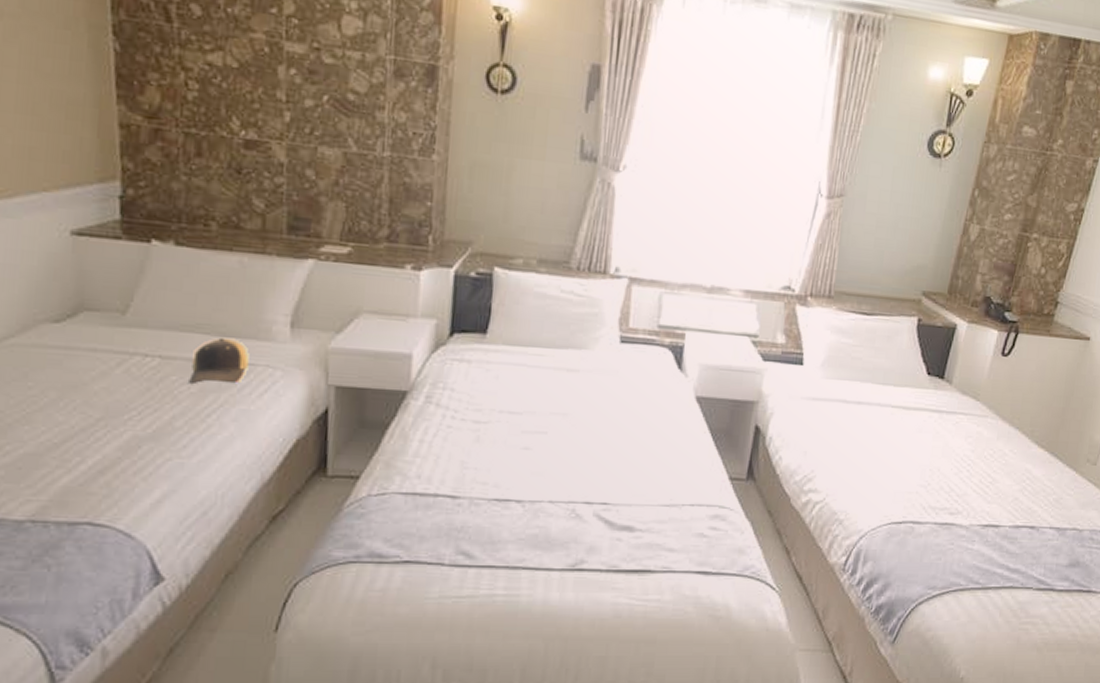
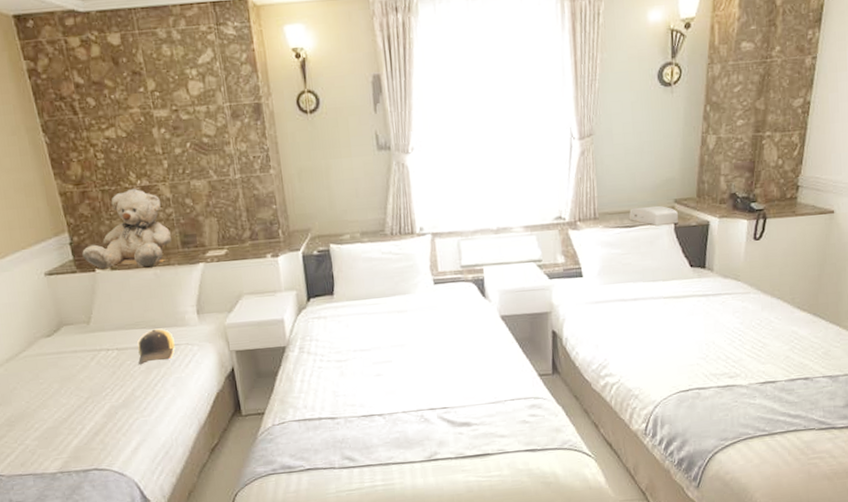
teddy bear: none [136,139,276,252] -> present [82,188,172,269]
tissue dispenser: none [868,292,925,320] -> present [629,205,679,227]

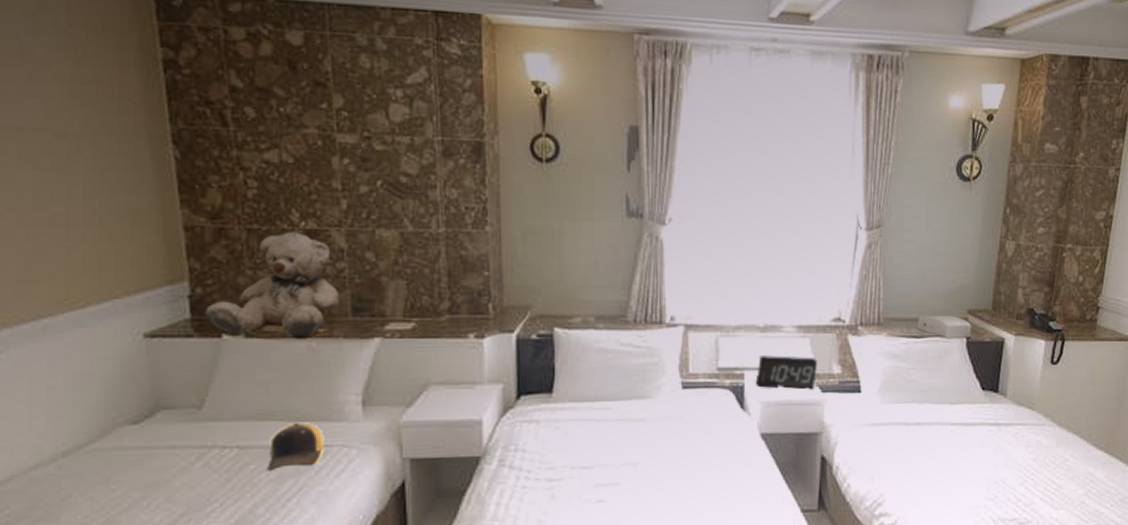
alarm clock: none [493,251,545,279] -> present [756,355,818,389]

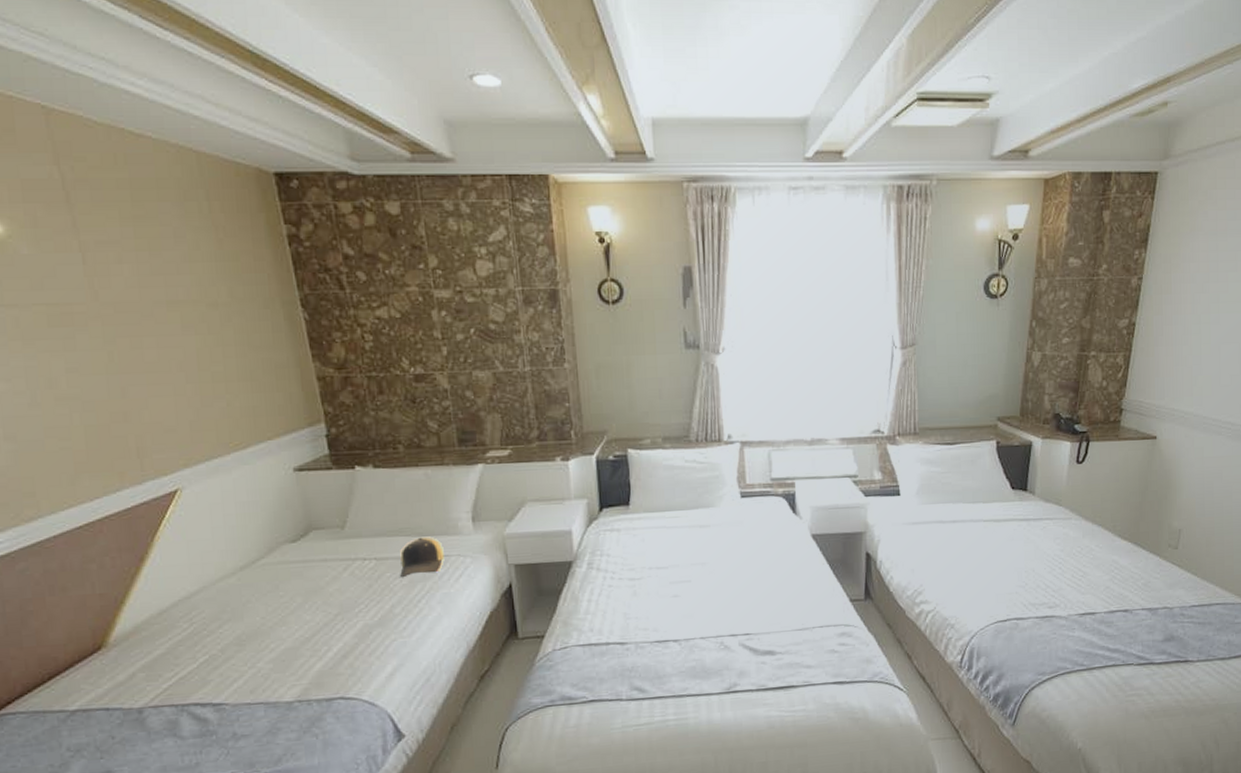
teddy bear: present [206,231,340,338] -> none [340,376,448,467]
alarm clock: present [756,355,818,389] -> none [806,465,861,494]
tissue dispenser: present [917,315,972,339] -> none [950,422,1002,445]

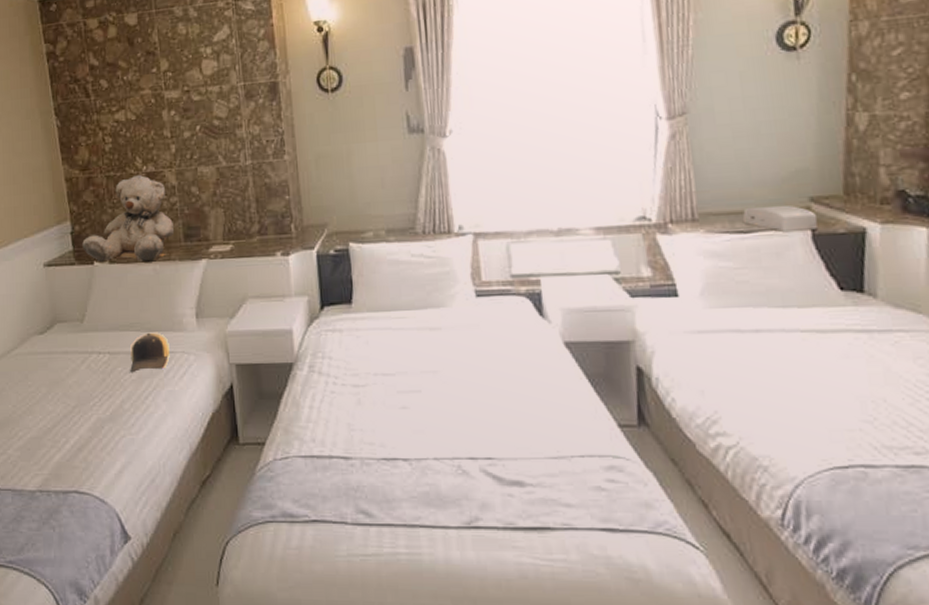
teddy bear: none [340,376,448,467] -> present [82,174,175,263]
tissue dispenser: none [950,422,1002,445] -> present [742,204,818,233]

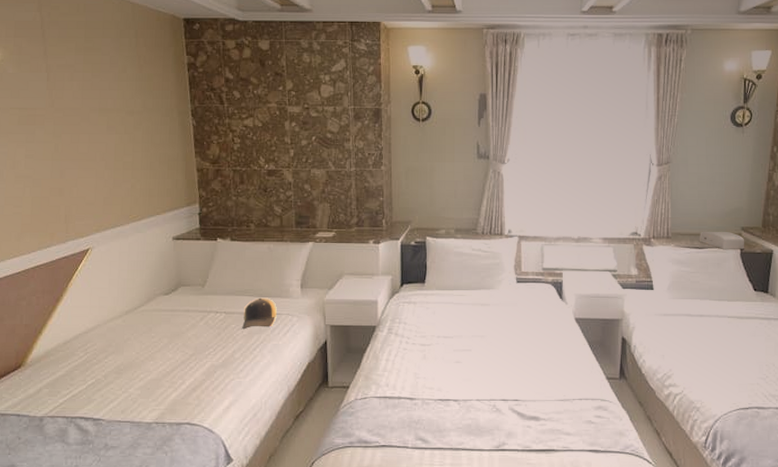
teddy bear: present [82,174,175,263] -> none [208,171,288,242]

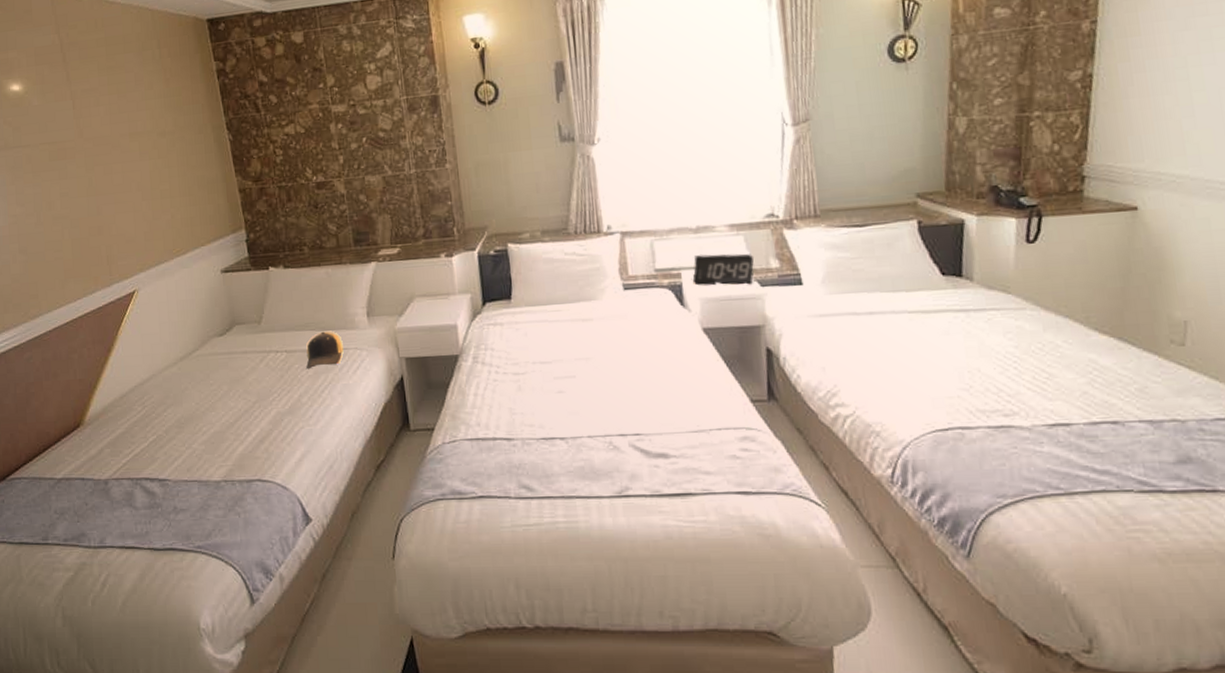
alarm clock: none [572,260,620,285] -> present [693,253,754,285]
tissue dispenser: present [699,231,745,250] -> none [858,200,923,226]

